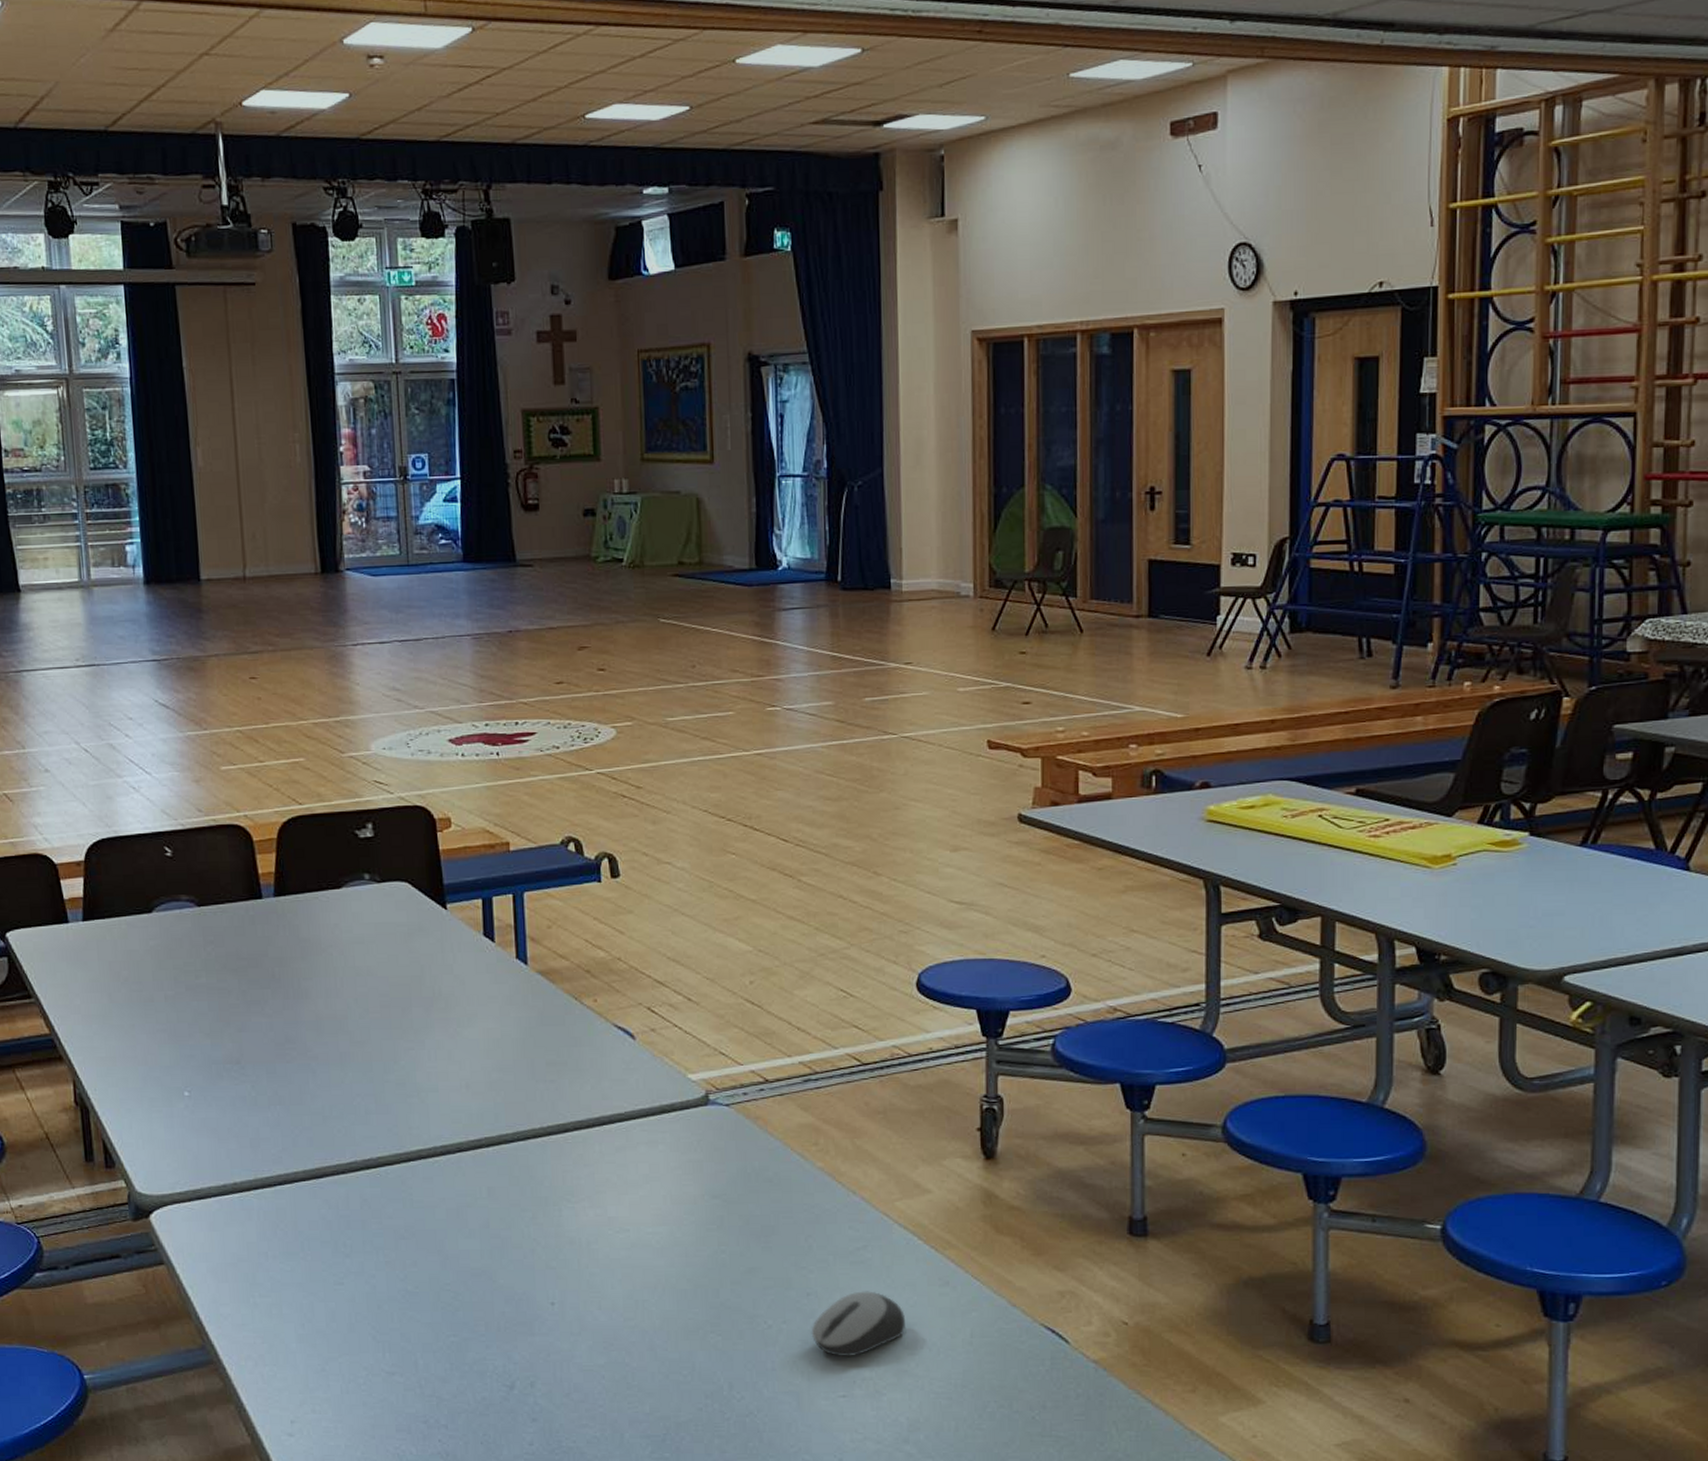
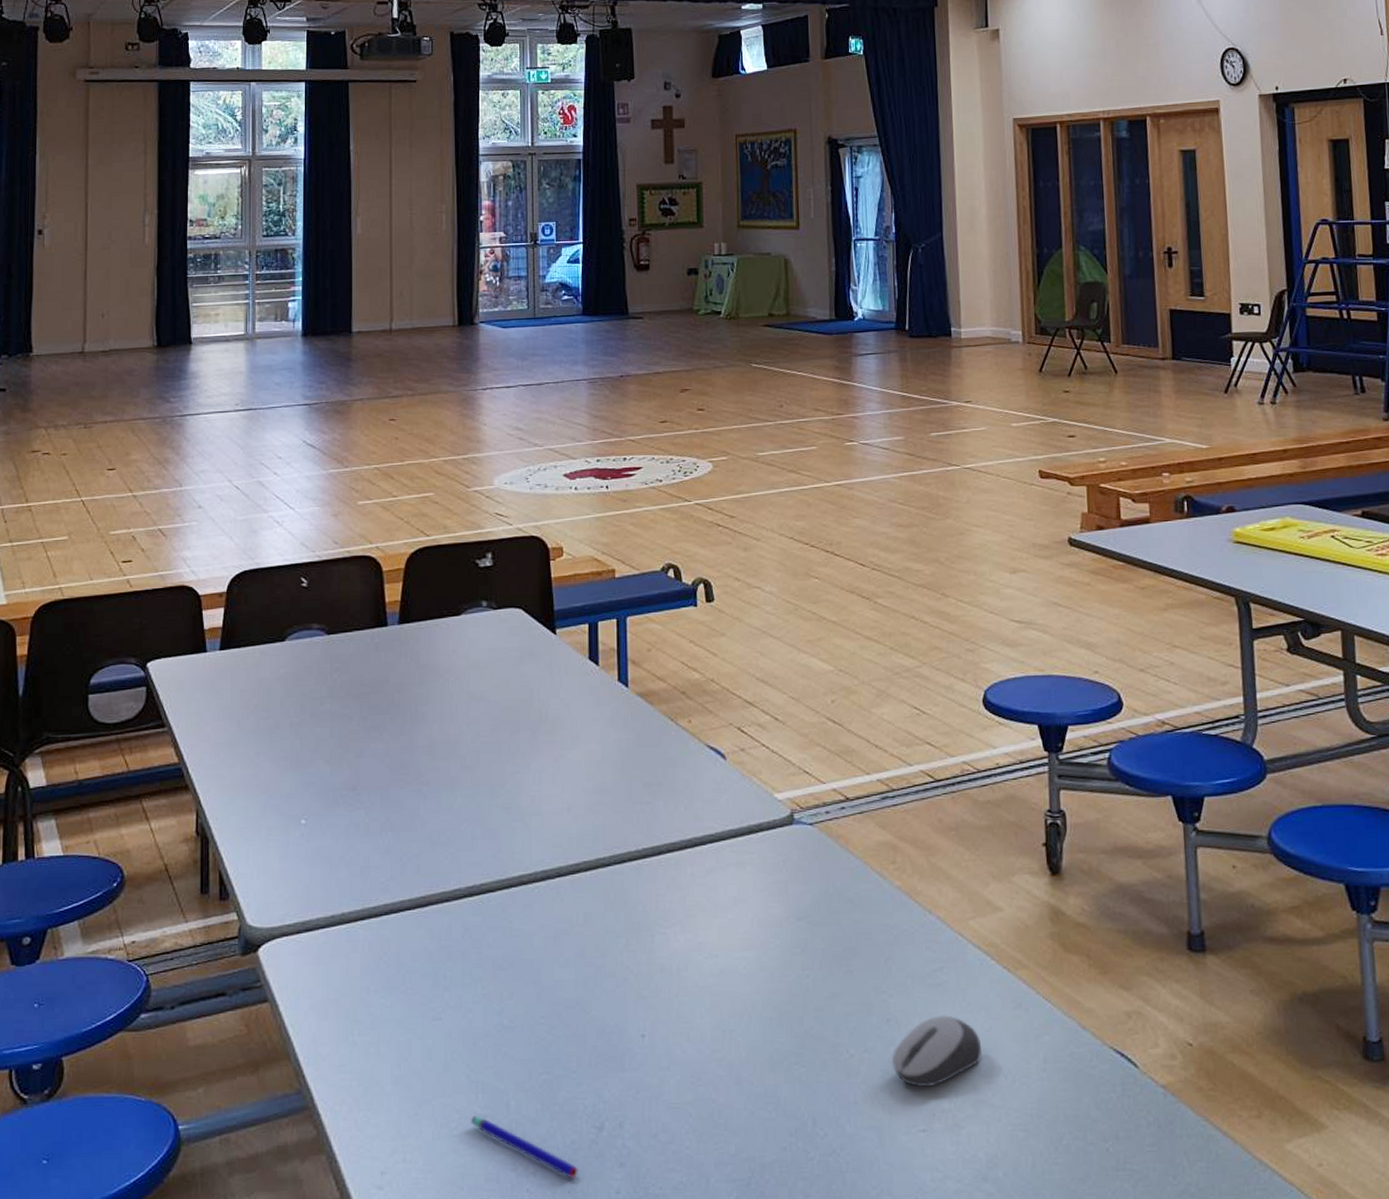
pen: none [379,1372,490,1431] -> present [471,1115,578,1179]

